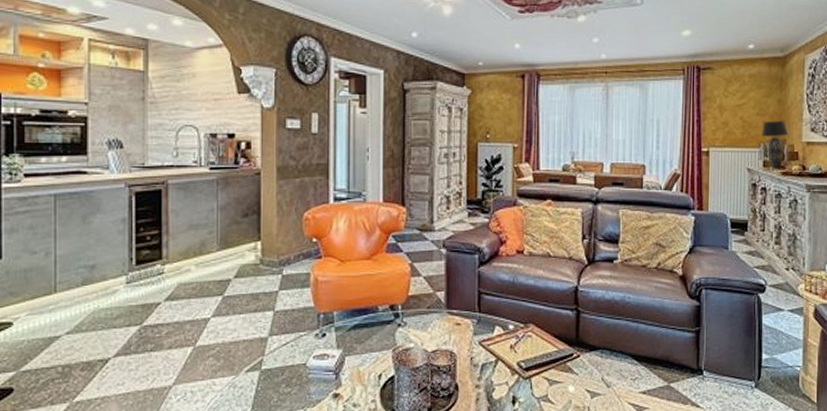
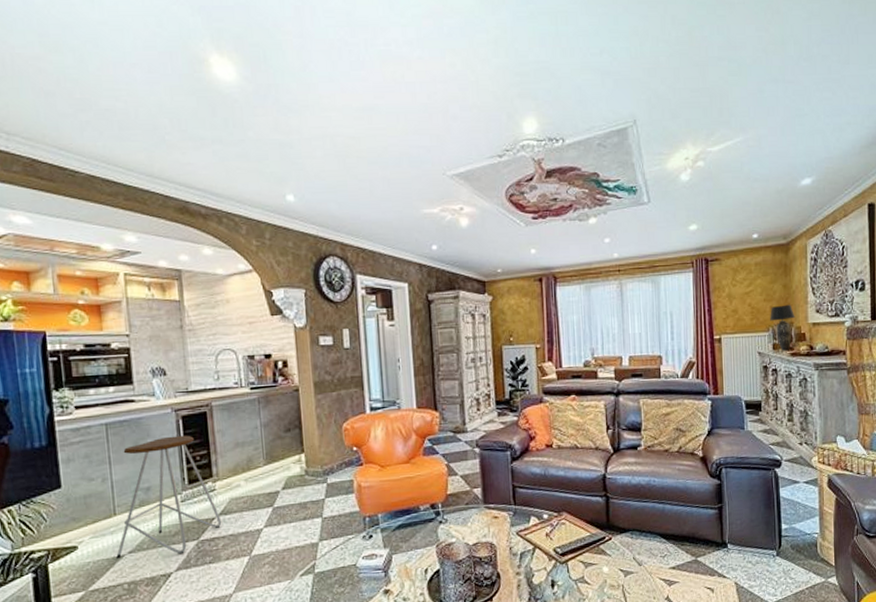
bar stool: none [53,213,168,340] -> present [116,435,222,559]

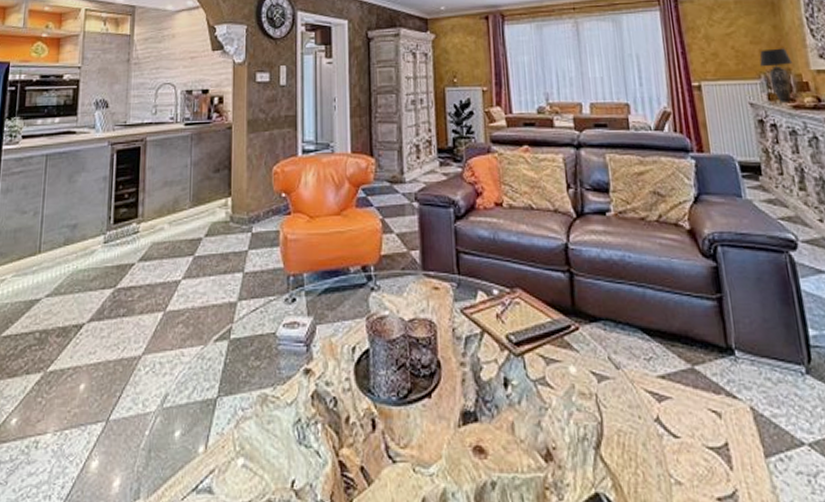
bar stool: present [116,435,222,559] -> none [33,170,141,303]

